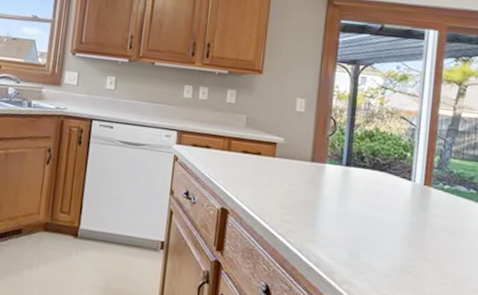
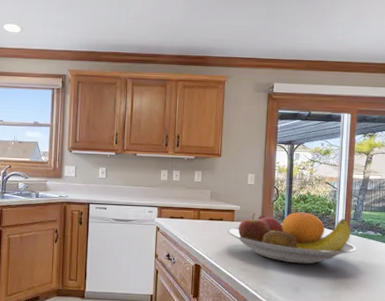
fruit bowl: none [266,149,441,223] -> present [227,212,357,264]

